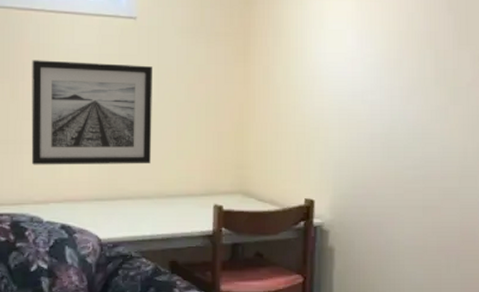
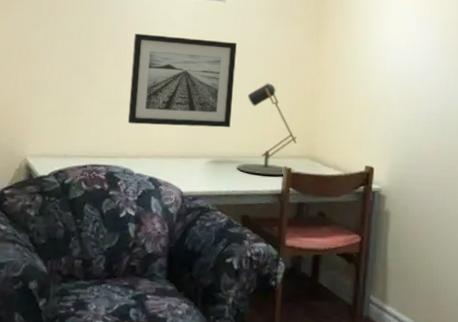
desk lamp: none [160,111,227,215] -> present [236,83,297,176]

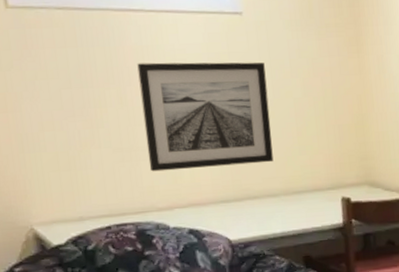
desk lamp: present [236,83,297,176] -> none [287,105,355,210]

